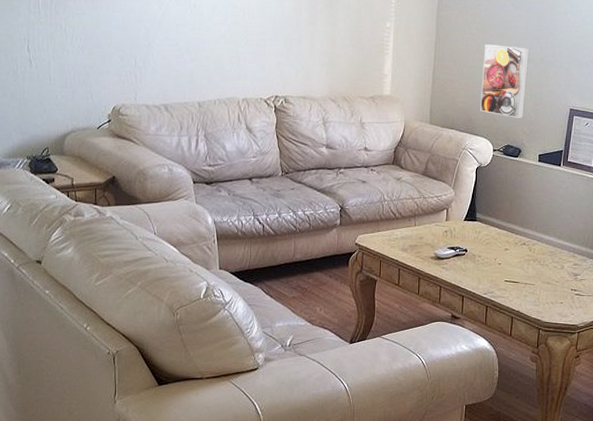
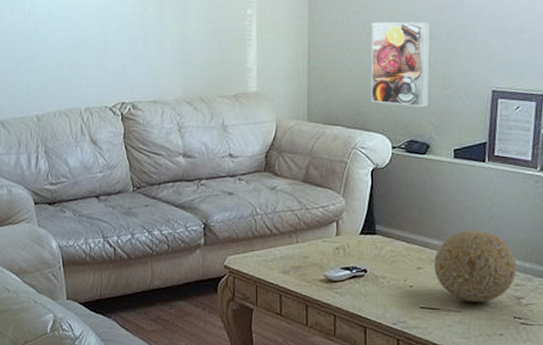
decorative ball: none [517,220,577,277] -> present [434,230,517,302]

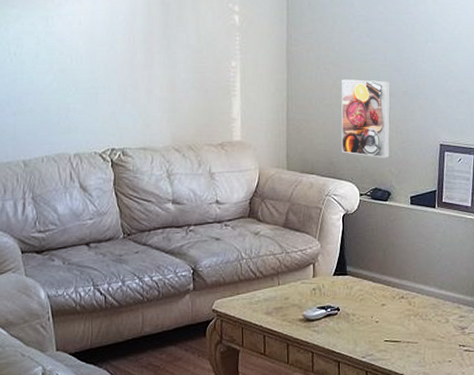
decorative ball: present [434,230,517,302] -> none [395,269,462,334]

